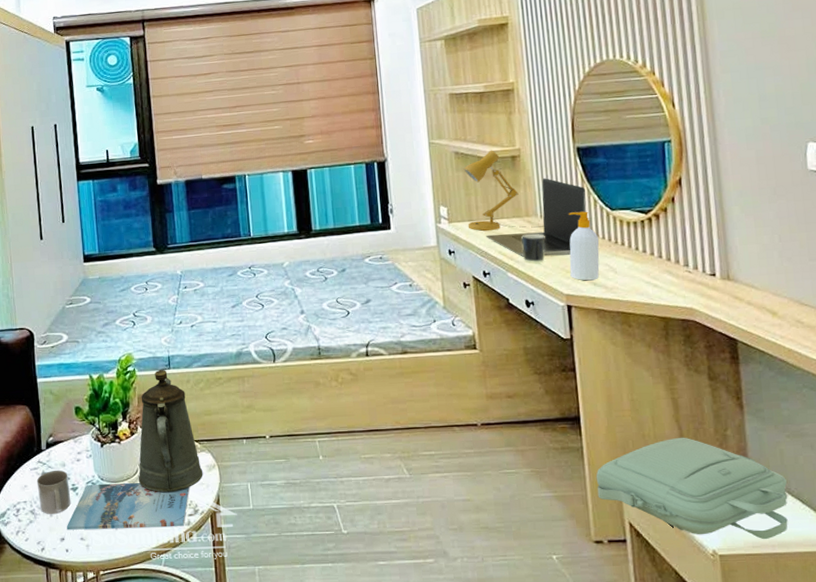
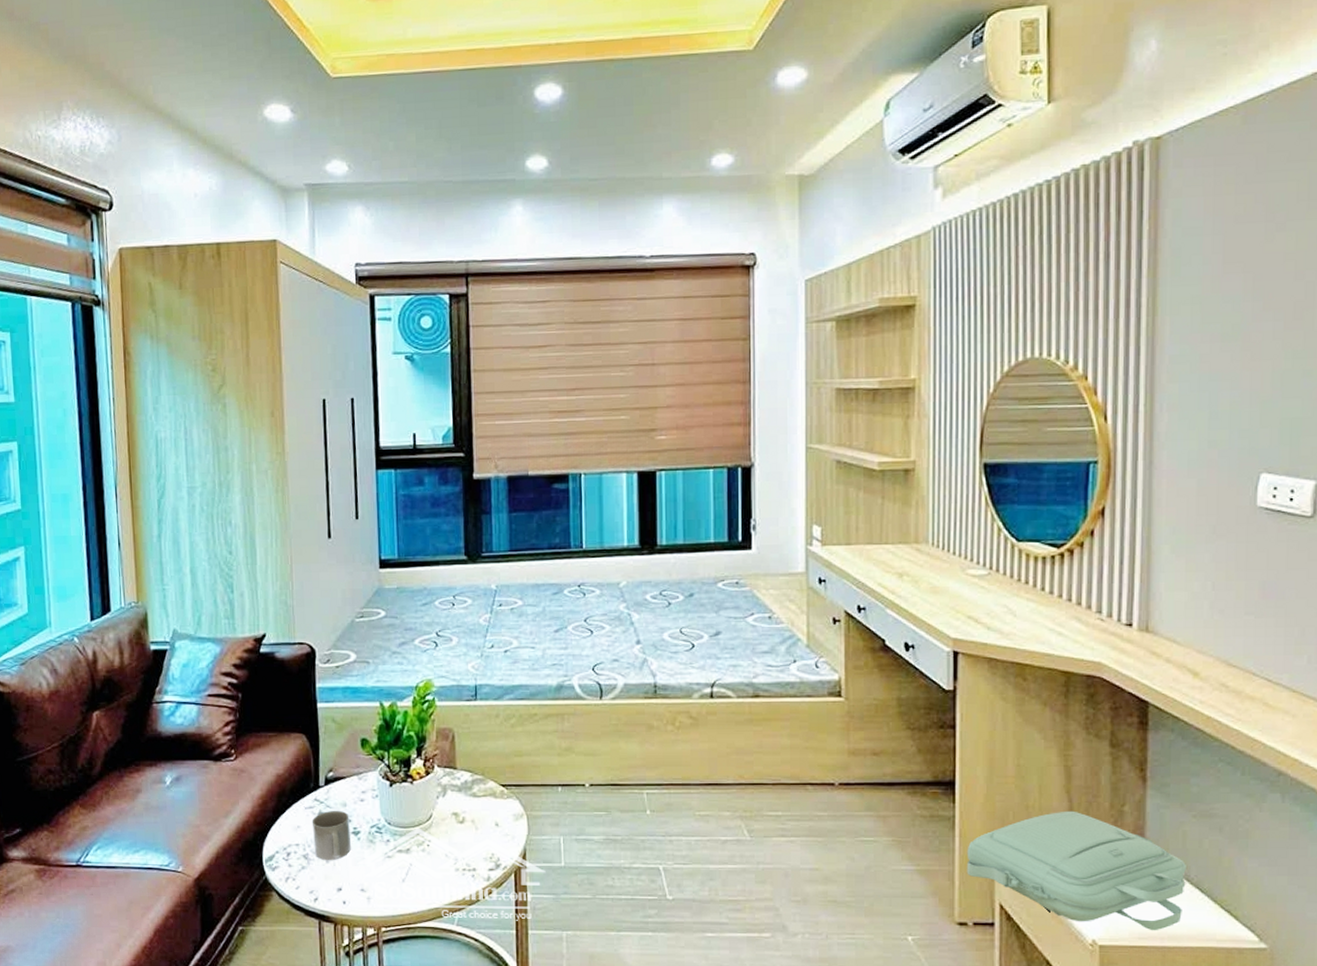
magazine: present [66,483,190,530] -> none [344,828,493,882]
coffee pot: present [138,369,203,493] -> none [432,700,509,843]
desk lamp: present [463,150,544,231] -> none [844,460,935,558]
laptop computer: present [486,178,587,257] -> none [865,498,990,592]
mug: present [521,233,547,263] -> none [907,564,937,599]
soap bottle: present [568,211,600,281] -> none [961,541,999,624]

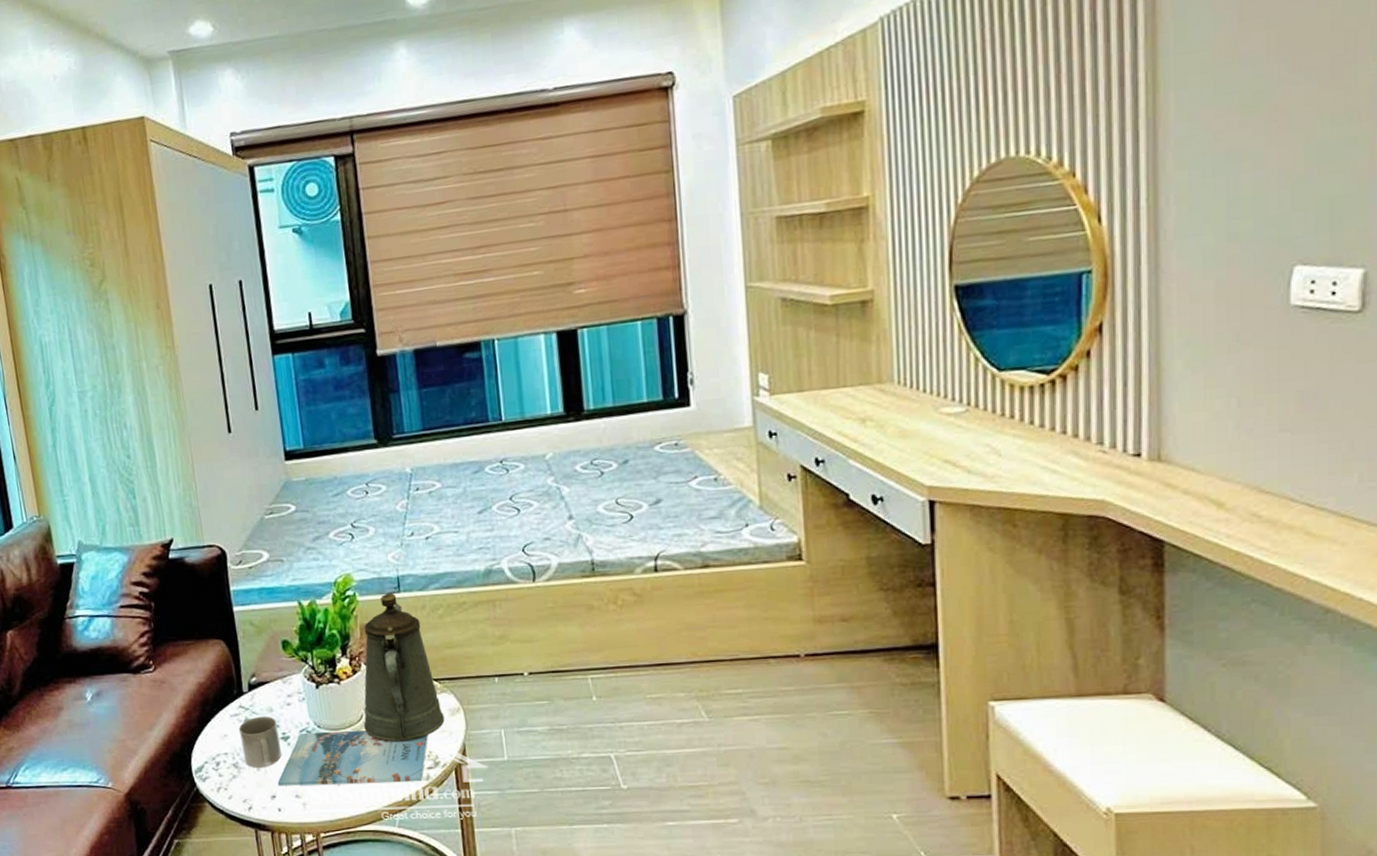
magazine: none [344,828,493,882] -> present [277,730,429,786]
coffee pot: none [432,700,509,843] -> present [363,592,445,742]
laptop bag: present [966,810,1188,930] -> none [955,667,1217,794]

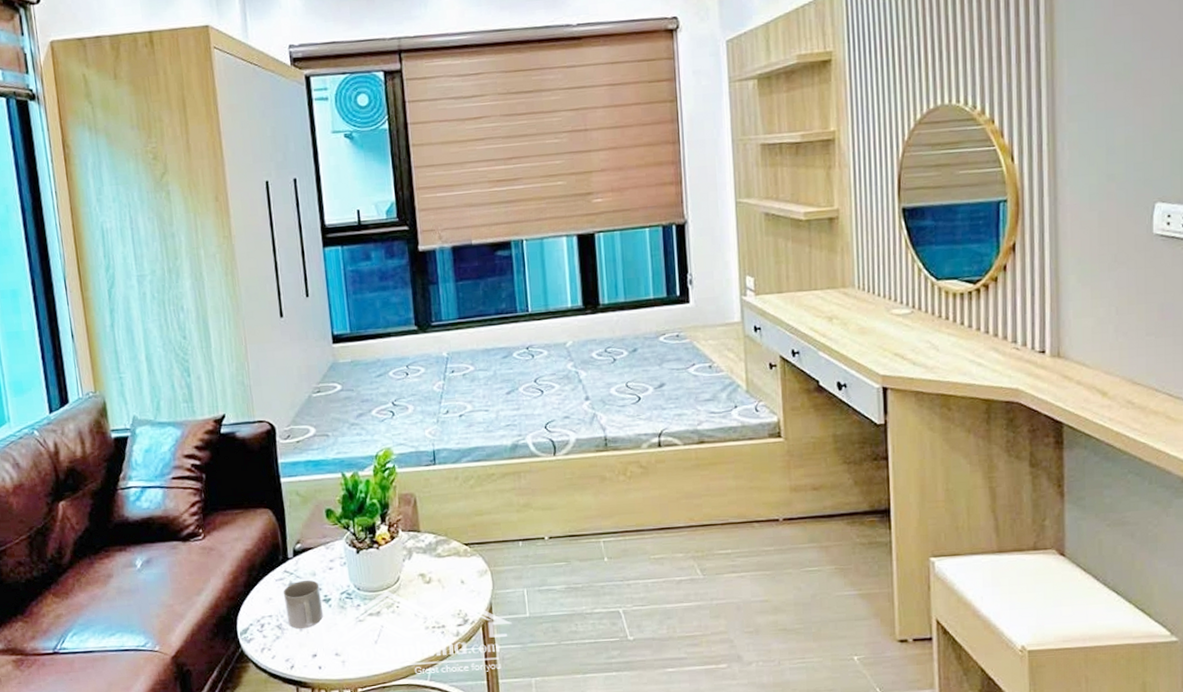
magazine: present [277,730,429,786] -> none [318,592,459,646]
coffee pot: present [363,592,445,742] -> none [399,465,474,602]

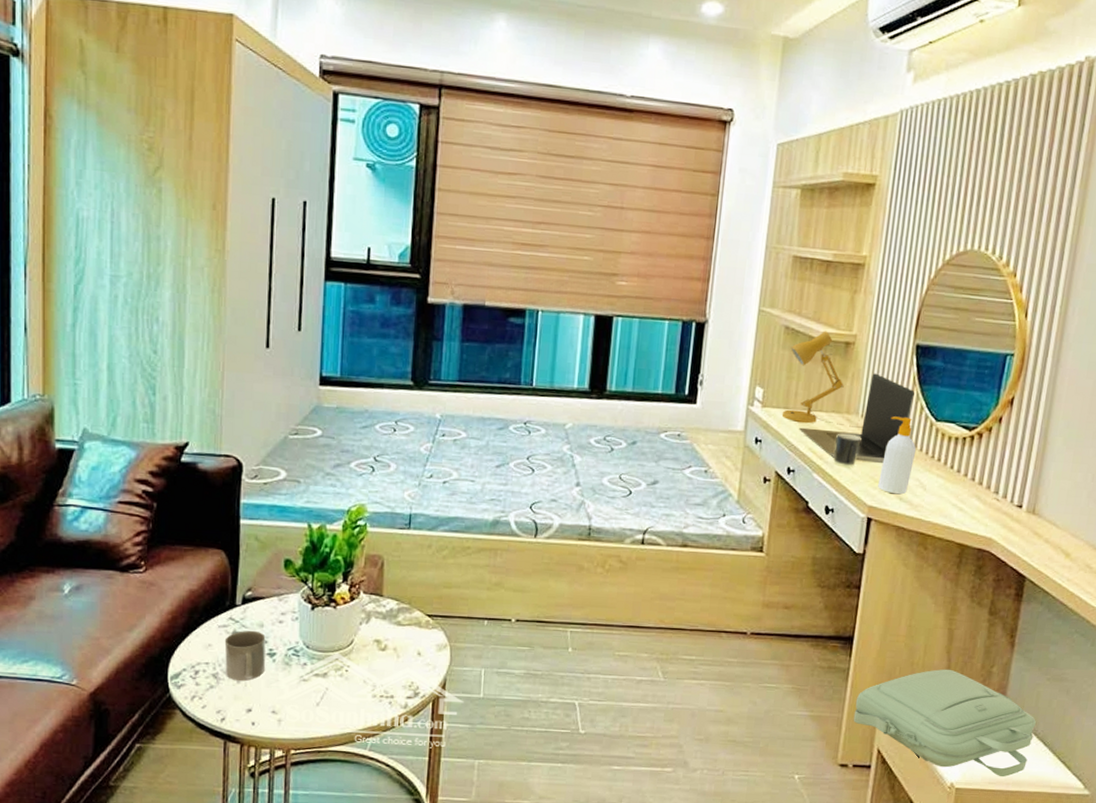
desk lamp: none [774,210,862,305] -> present [781,331,863,428]
laptop computer: none [796,243,910,333] -> present [799,373,916,463]
mug: none [836,307,864,341] -> present [833,433,863,467]
soap bottle: none [887,281,922,360] -> present [878,416,917,495]
laptop bag: none [904,528,1104,633] -> present [853,669,1037,777]

